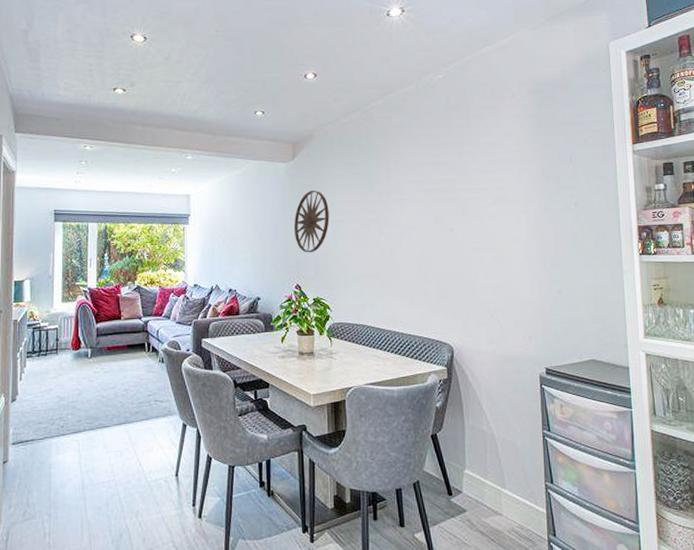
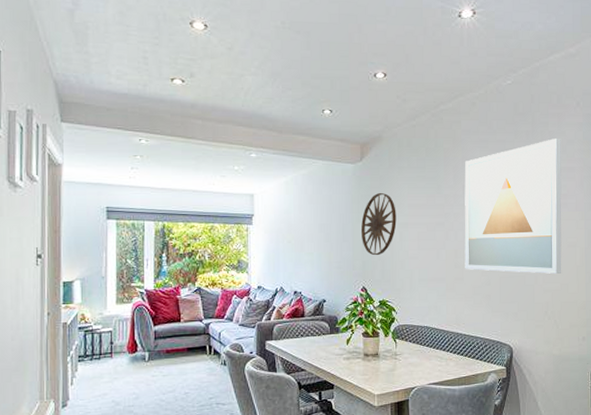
wall art: none [397,130,503,270] -> present [464,137,562,274]

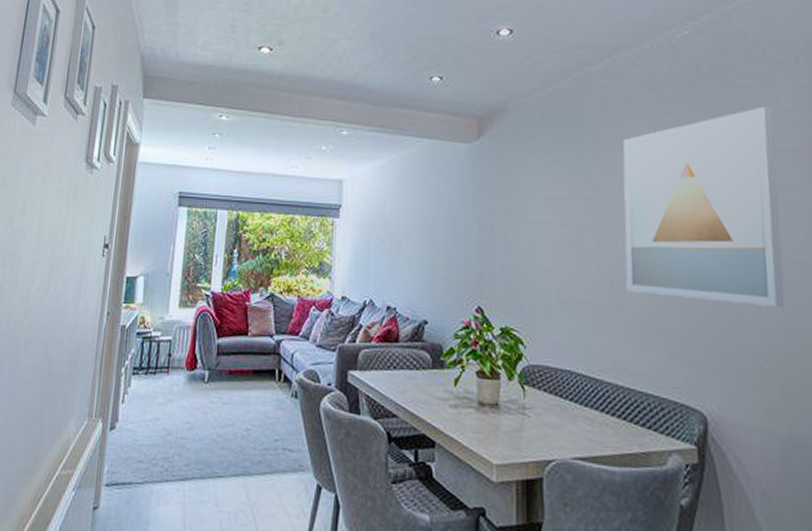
wall art: present [361,193,397,256] -> none [477,181,526,265]

